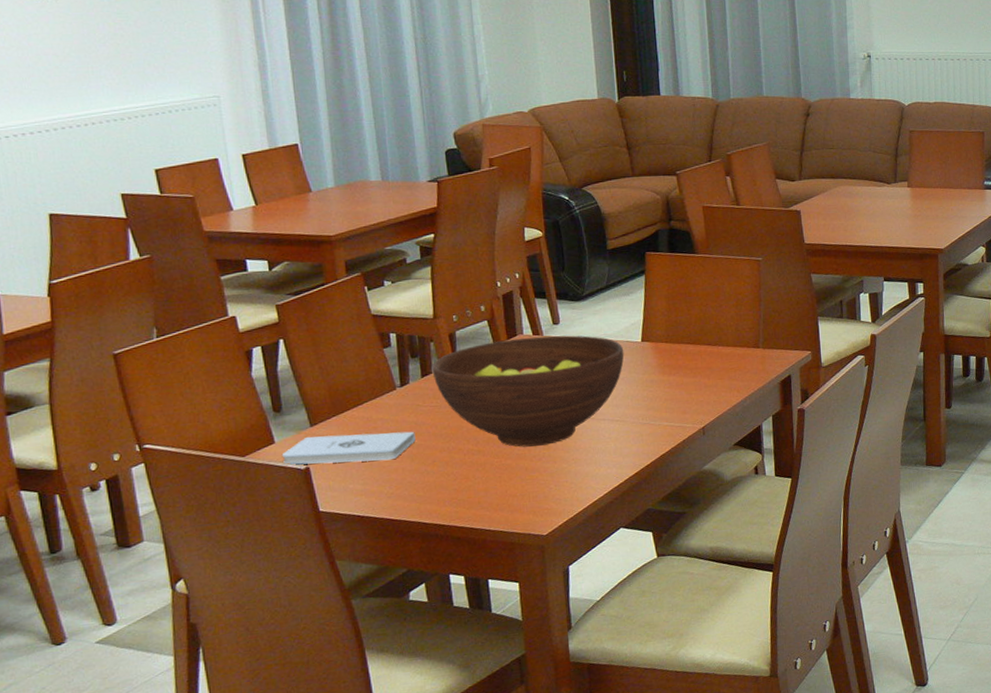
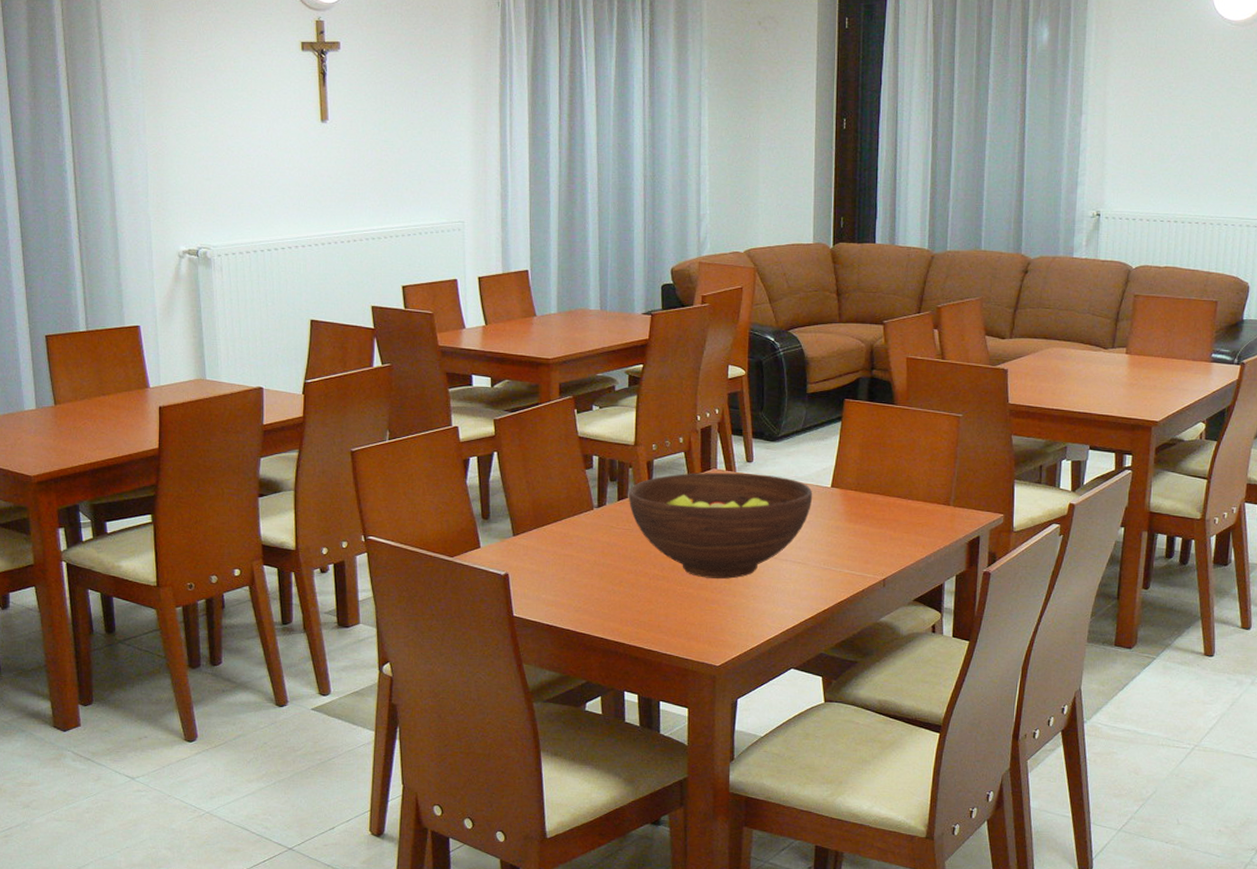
notepad: present [281,431,416,466] -> none [485,545,607,576]

